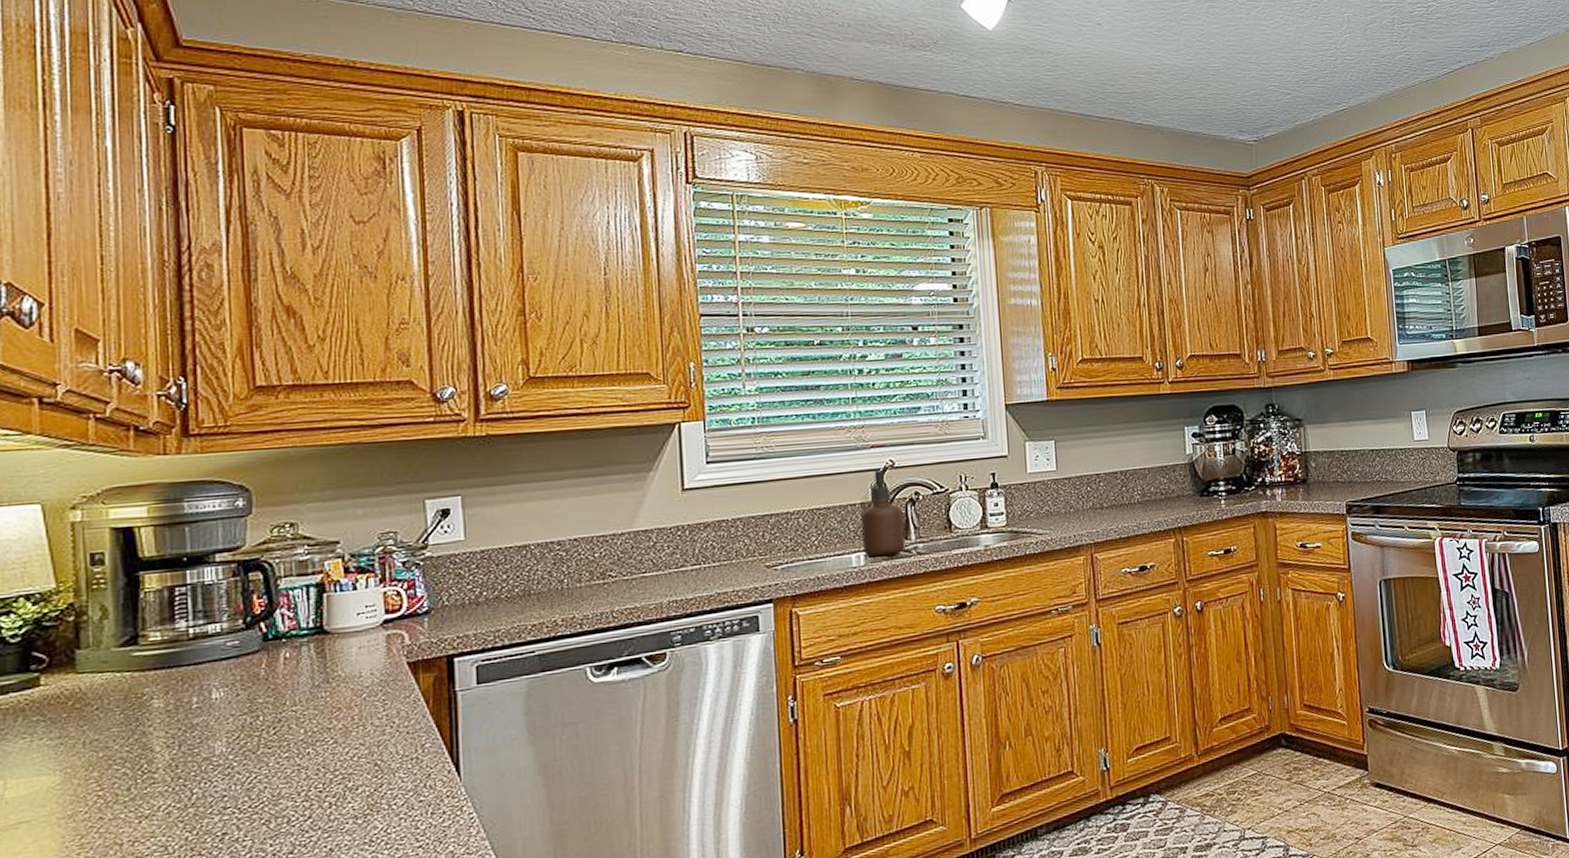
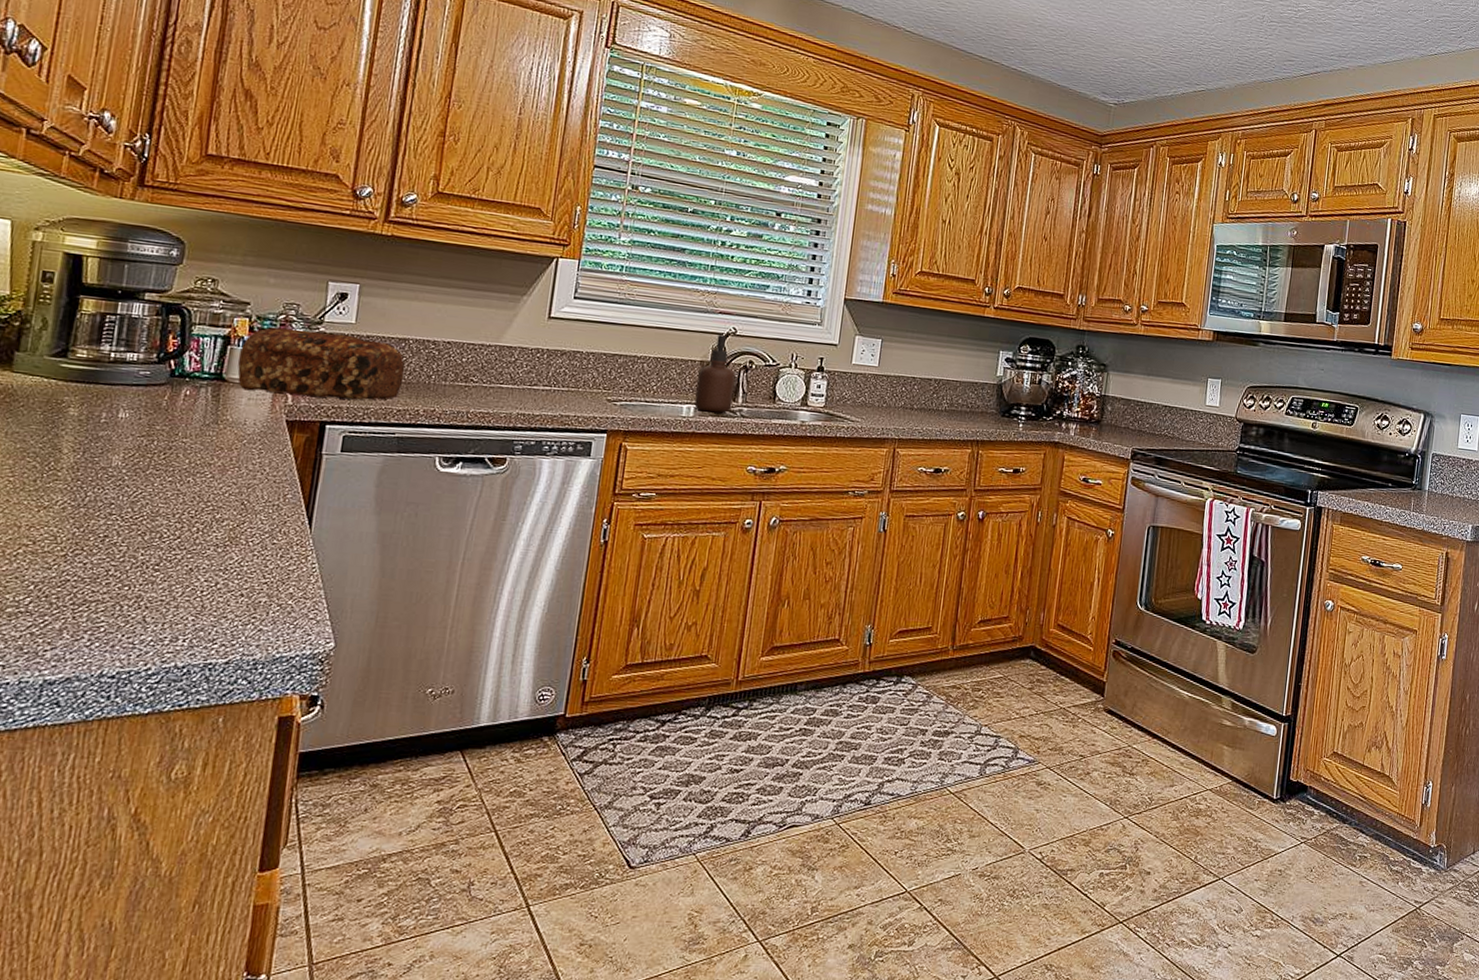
bread loaf: none [339,553,532,639] -> present [237,327,405,401]

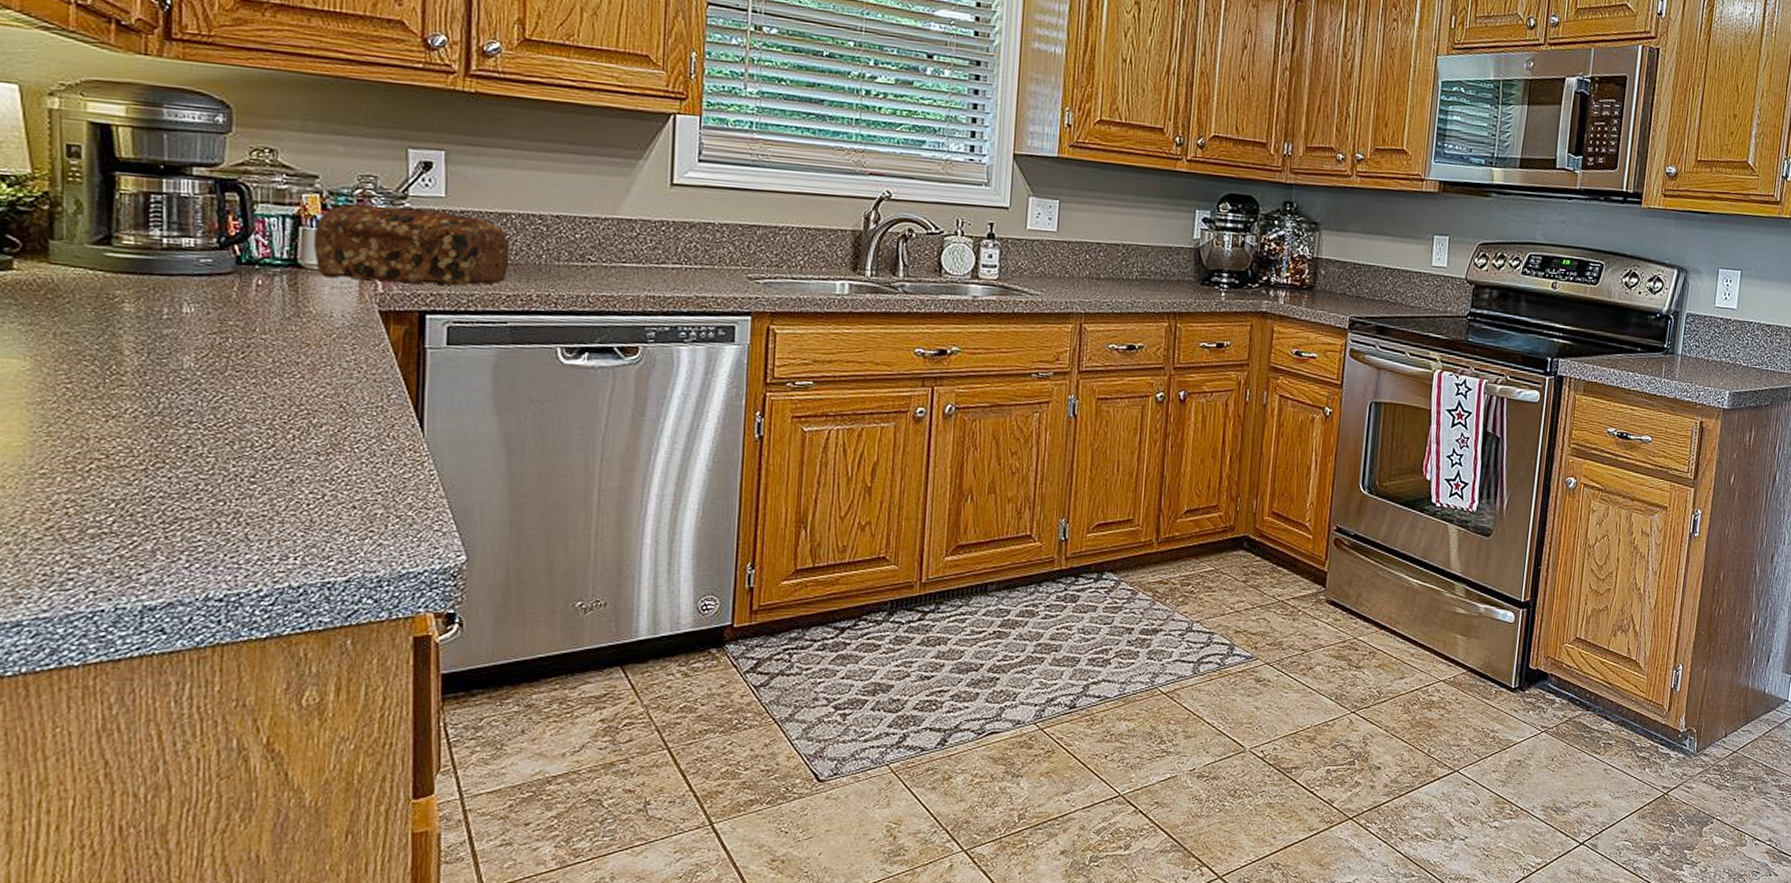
soap dispenser: present [694,335,736,414] -> none [849,200,894,291]

